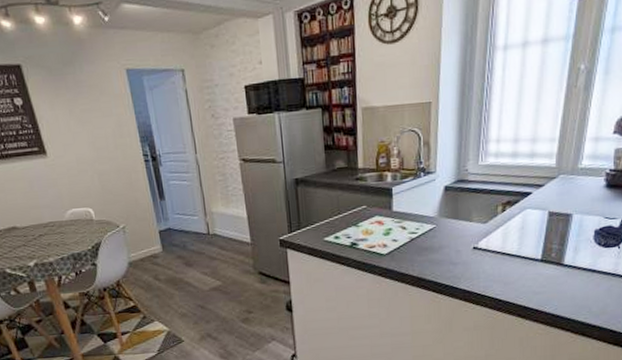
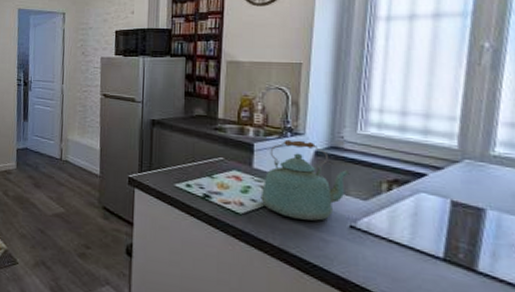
kettle: none [400,178,473,250] -> present [260,139,350,221]

